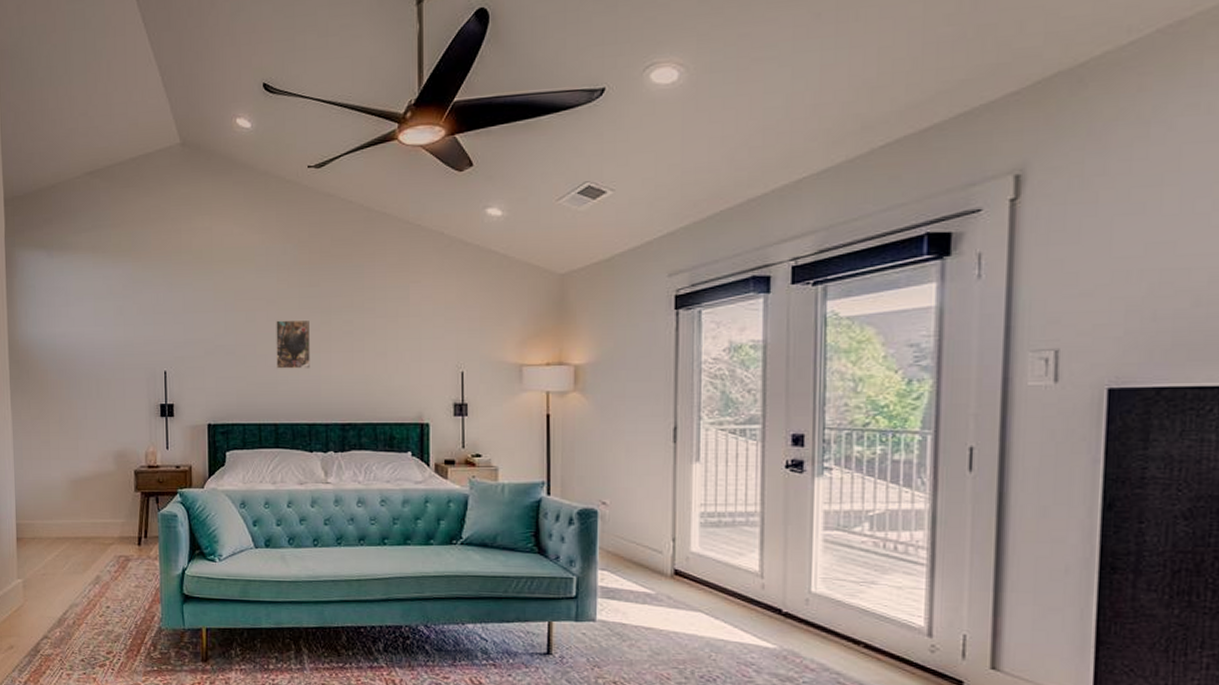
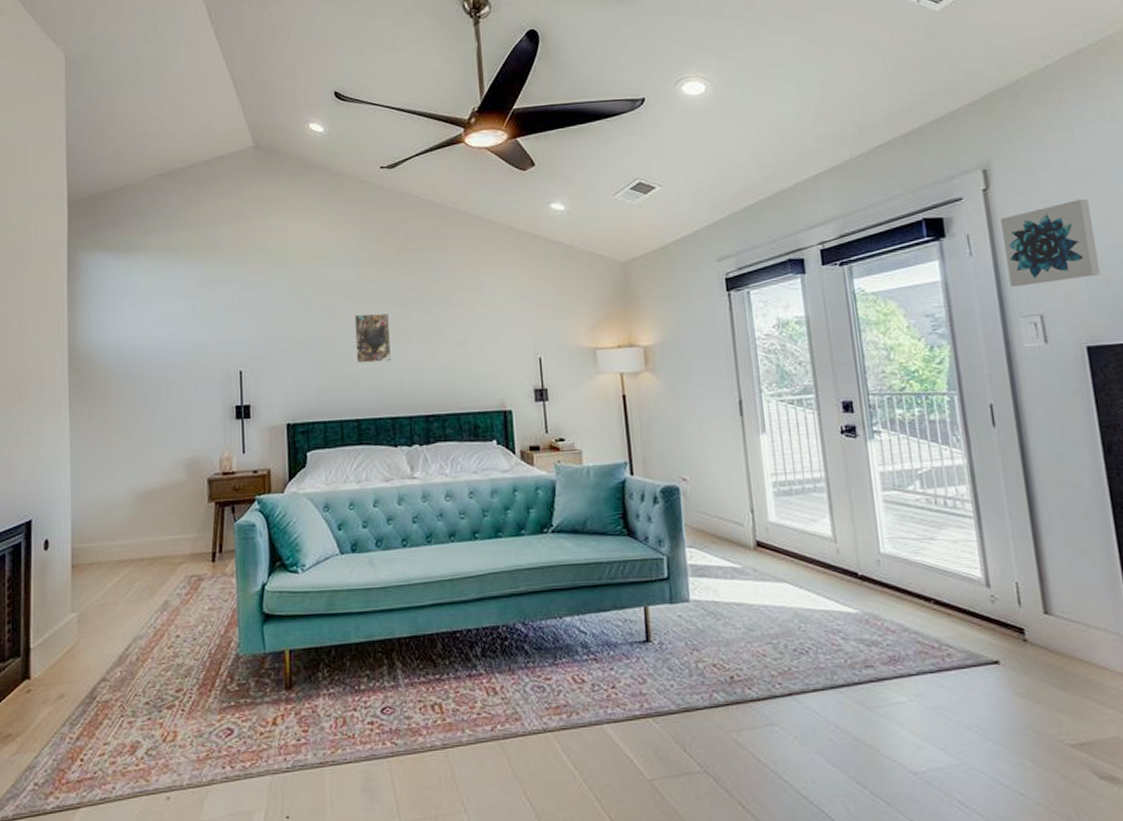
wall art: none [1023,212,1150,316] -> present [1001,198,1101,287]

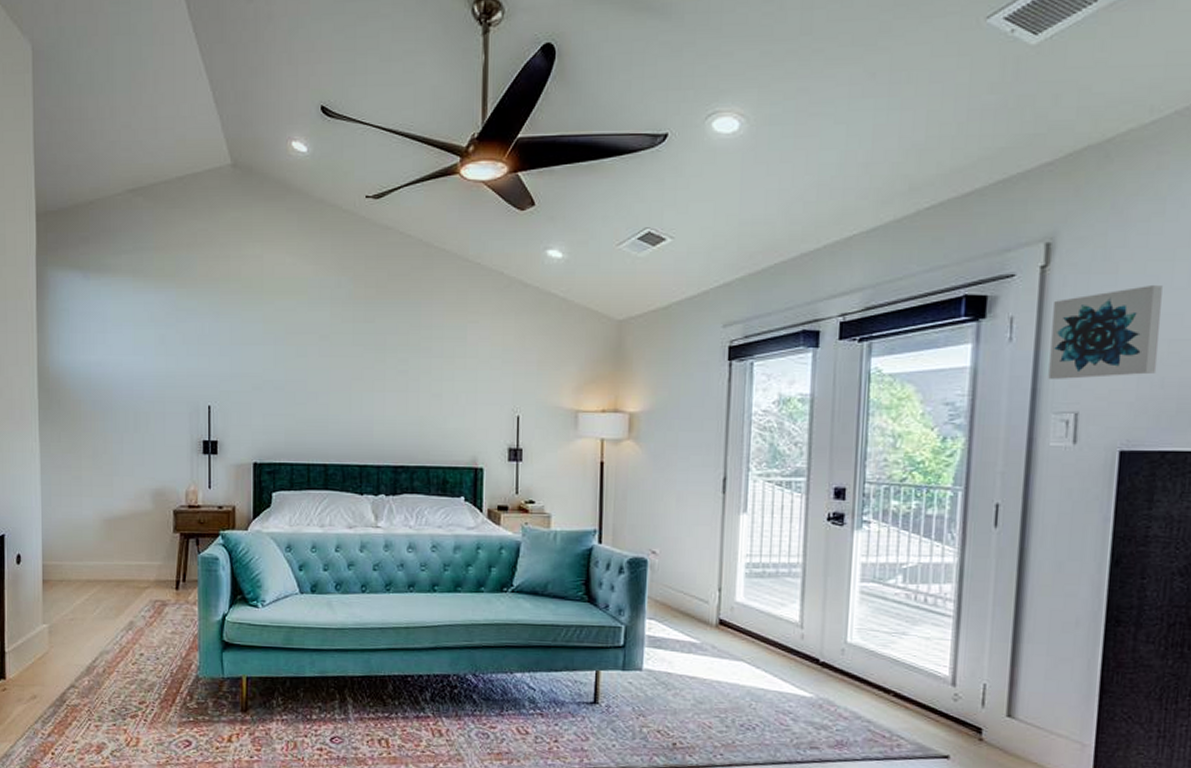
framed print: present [354,312,391,363] -> none [328,356,363,408]

